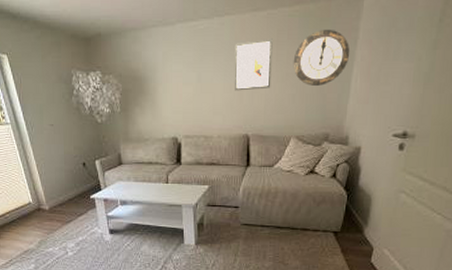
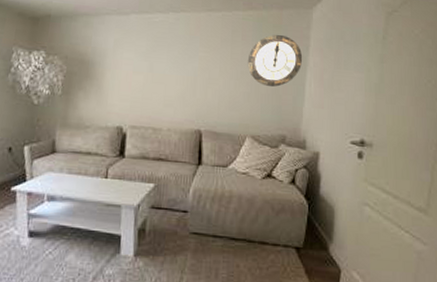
wall art: present [234,39,273,91] -> none [187,37,227,85]

